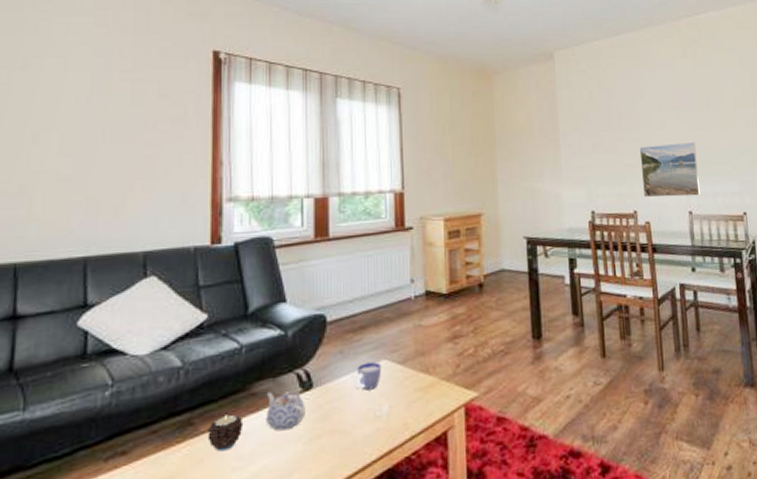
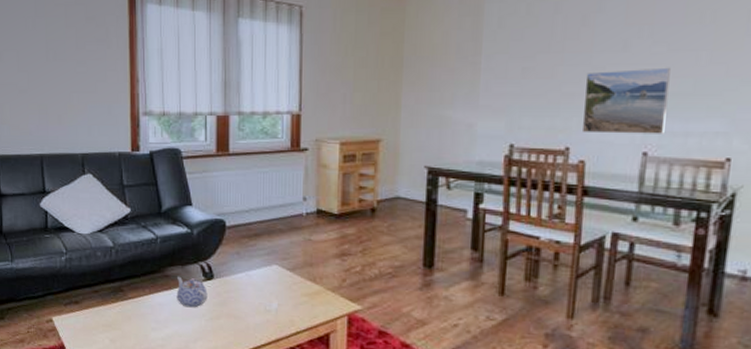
candle: present [207,414,244,452] -> none [133,288,160,315]
cup: present [355,362,382,390] -> none [249,265,273,288]

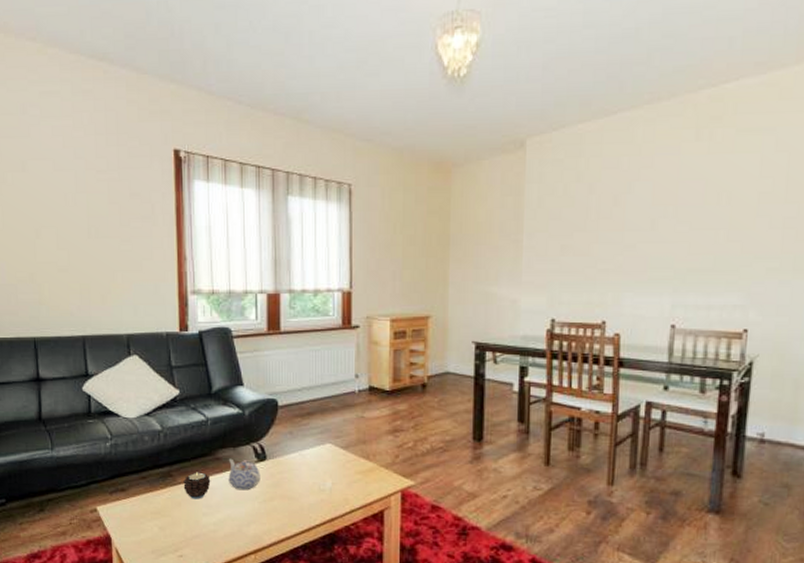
candle: none [133,288,160,315] -> present [183,472,211,499]
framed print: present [581,67,671,134] -> none [616,245,693,308]

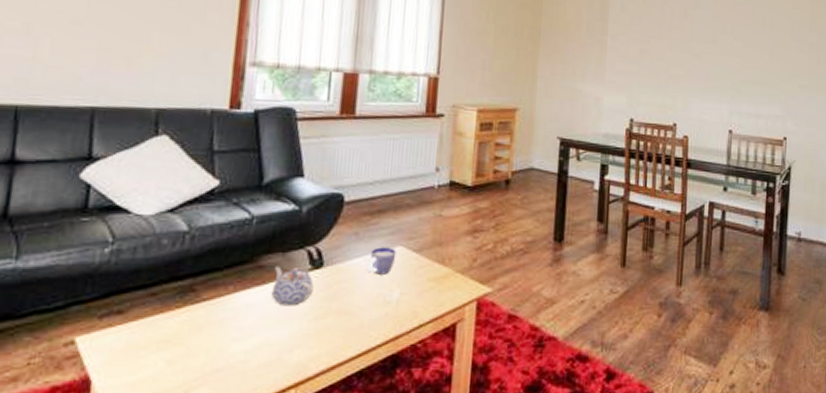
candle: present [183,472,211,499] -> none [209,284,248,321]
cup: none [303,444,326,467] -> present [367,247,397,275]

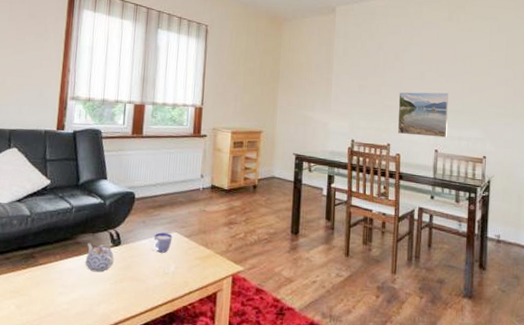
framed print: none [685,58,745,115] -> present [397,92,448,138]

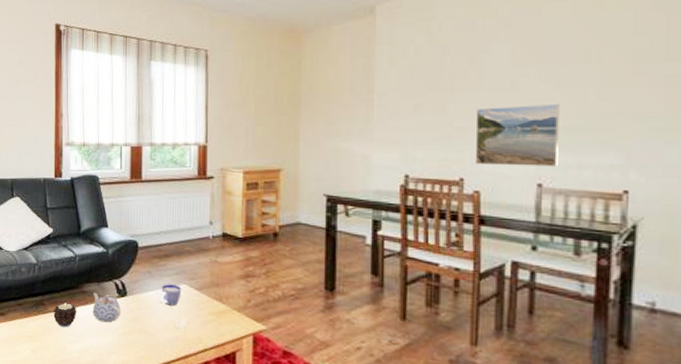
candle: none [43,254,69,280] -> present [53,303,77,328]

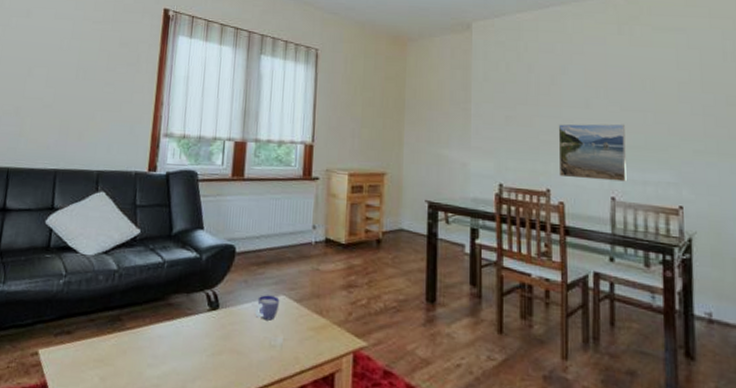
candle: present [53,303,77,328] -> none [131,317,160,348]
teapot: present [92,292,121,323] -> none [178,305,212,341]

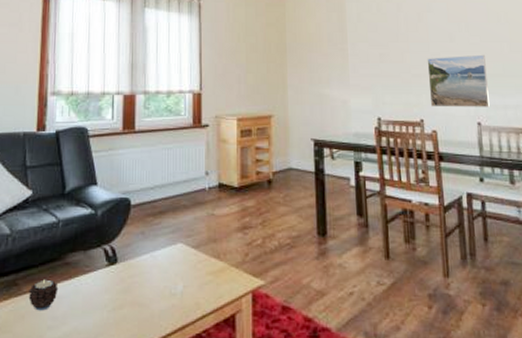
candle: none [131,317,160,348] -> present [28,279,59,311]
cup: present [255,295,280,321] -> none [154,244,178,269]

